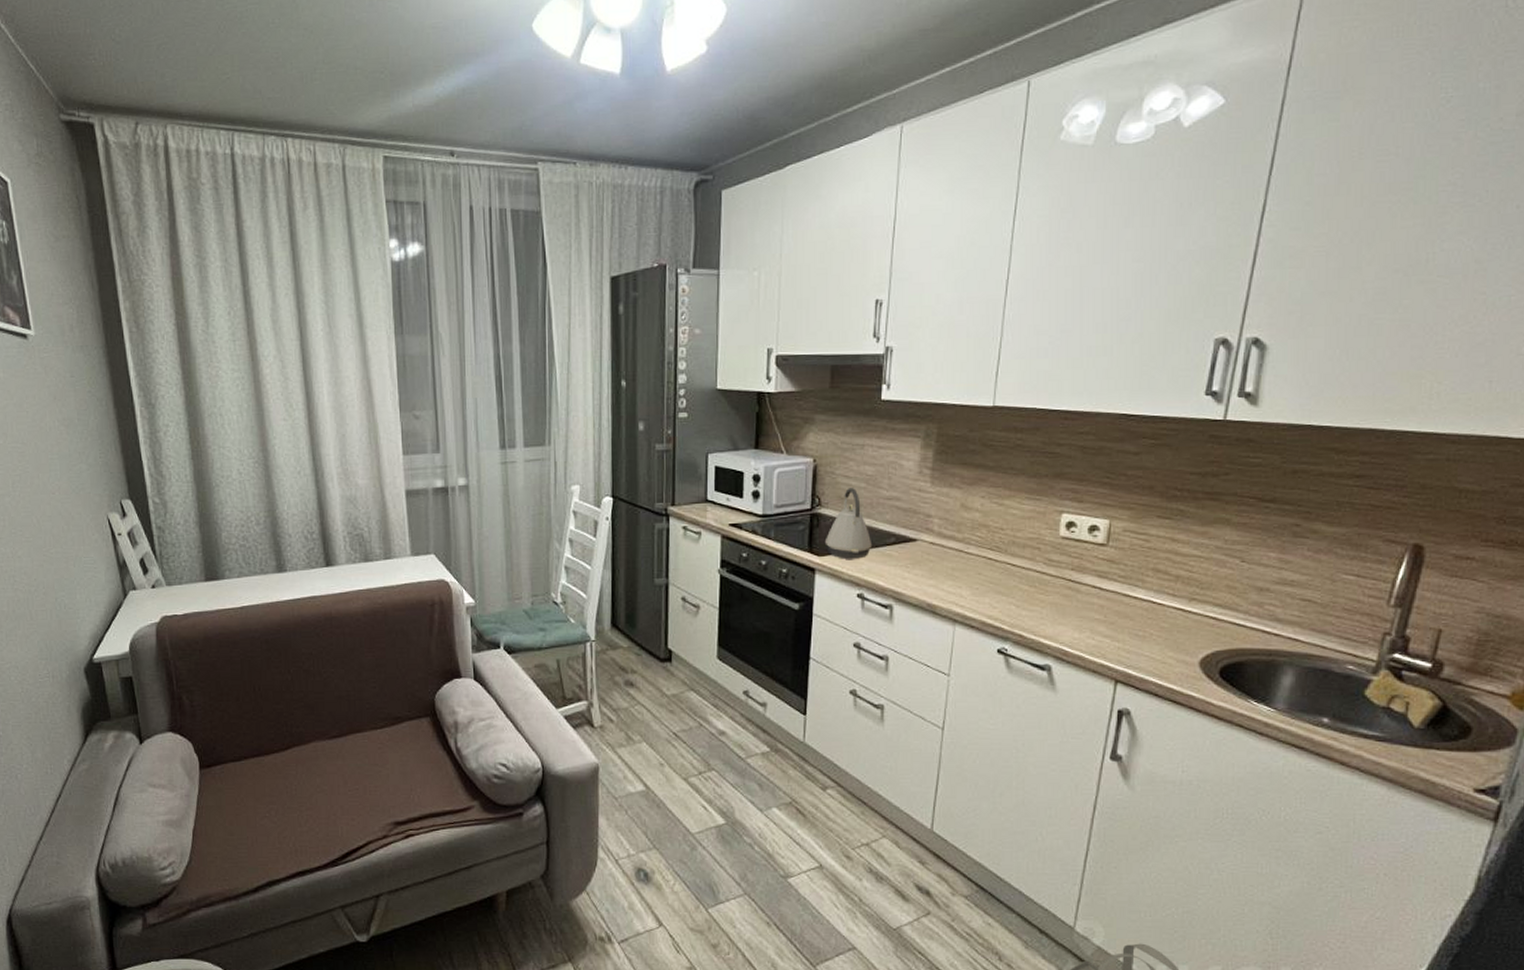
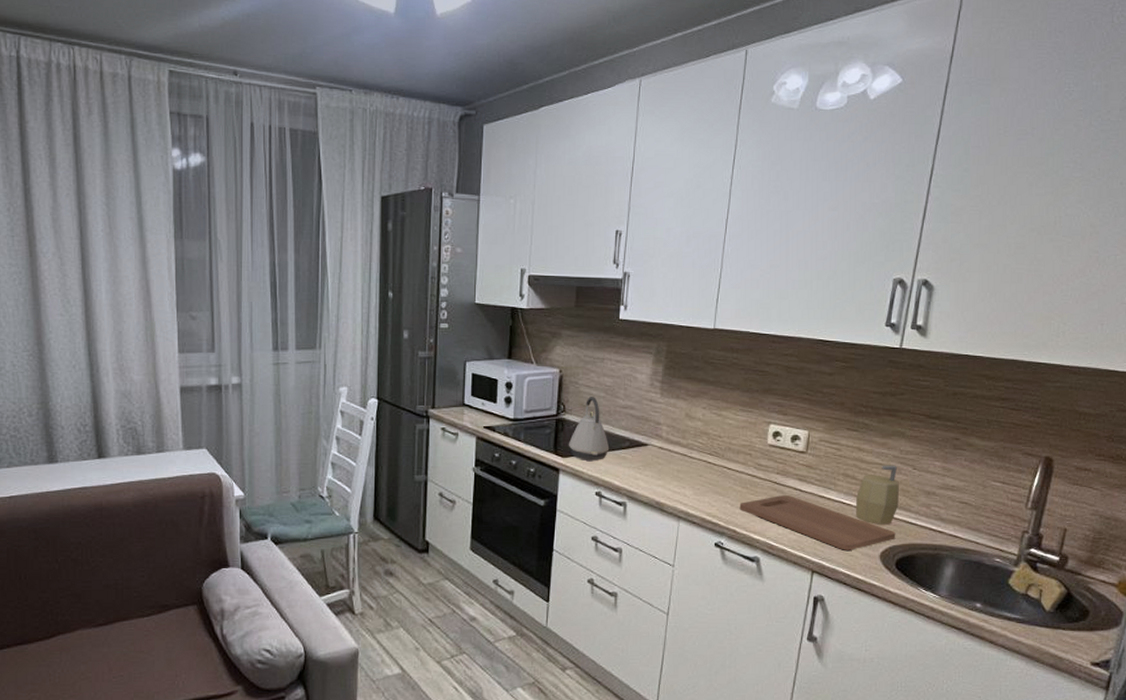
cutting board: none [1026,593,1220,657] -> present [739,494,896,550]
soap dispenser: none [1168,557,1223,627] -> present [855,465,899,525]

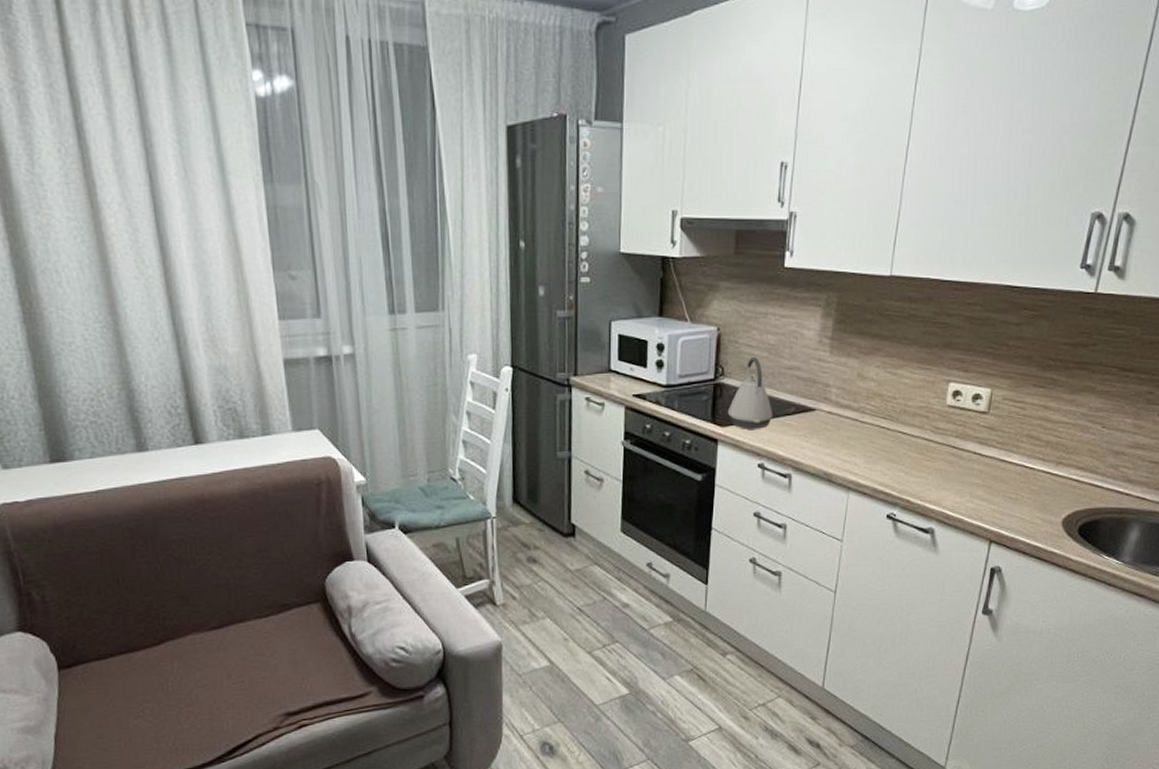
cutting board: present [739,494,896,550] -> none [914,459,1080,518]
soap dispenser: present [855,465,899,525] -> none [1038,423,1086,489]

